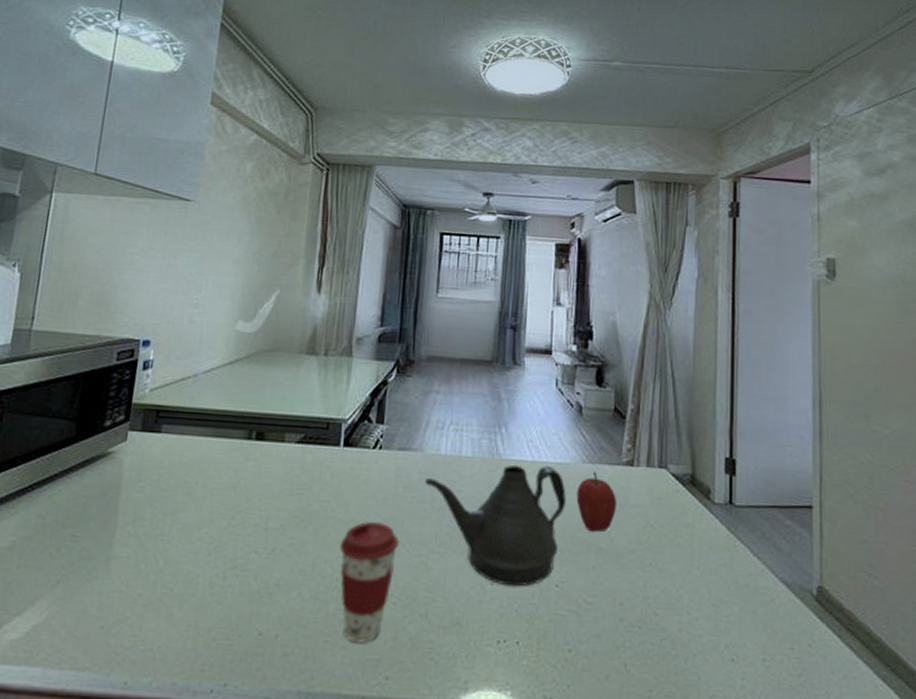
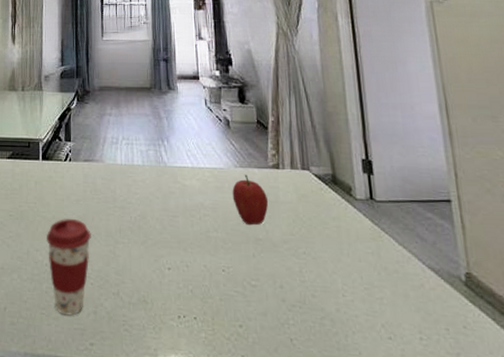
teapot: present [425,464,566,587] -> none [107,170,224,272]

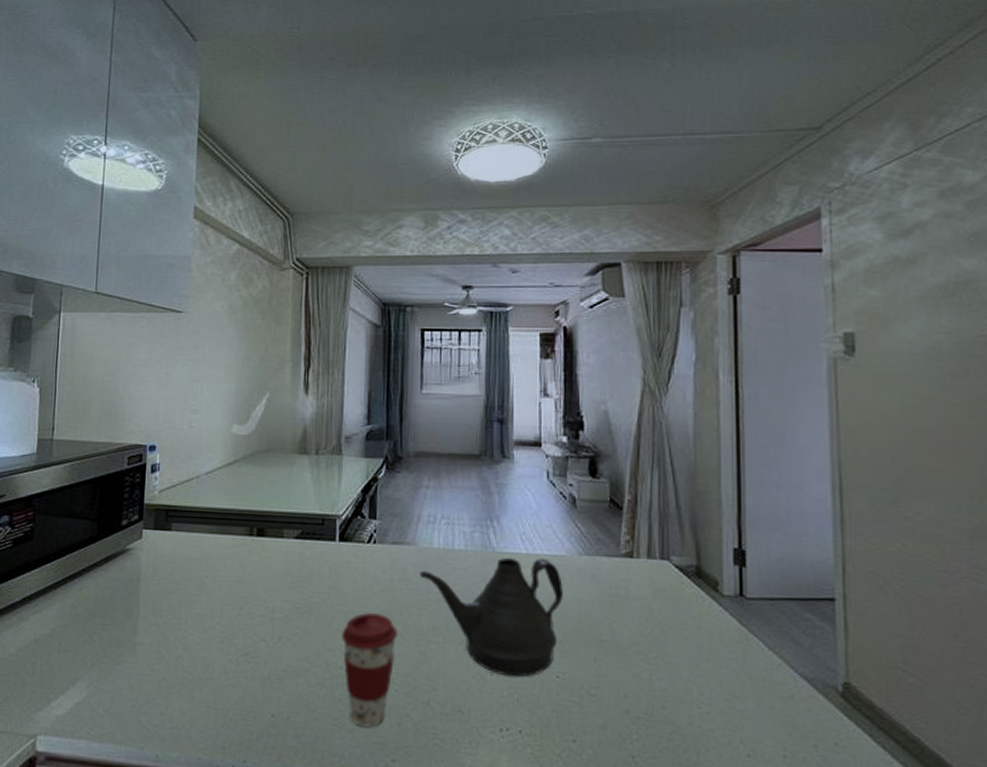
teapot: none [107,170,224,272] -> present [420,557,563,677]
fruit: present [232,174,269,226] -> none [574,563,618,625]

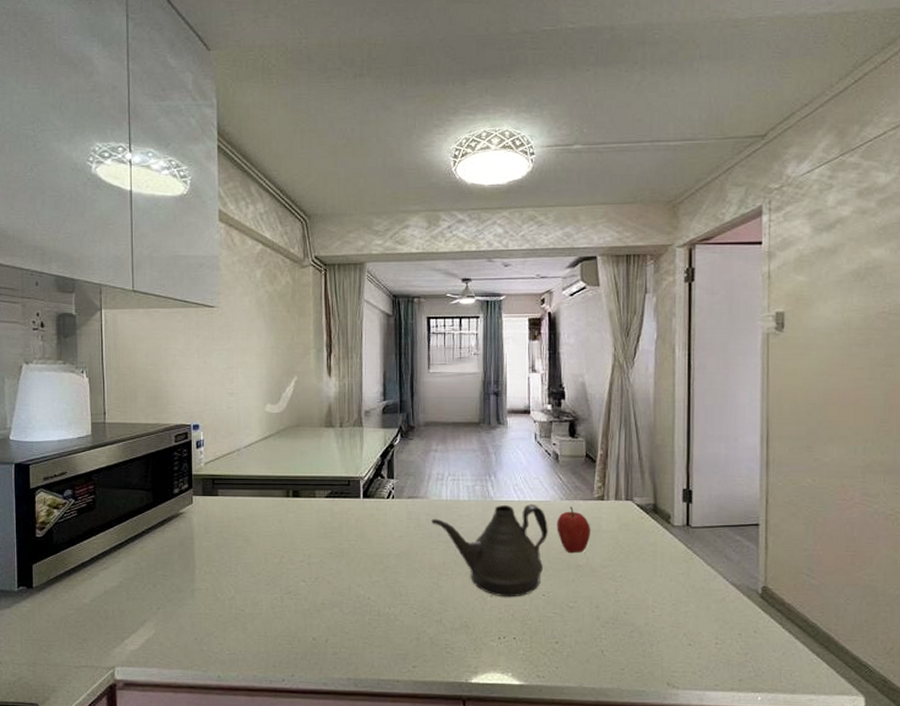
coffee cup: present [341,613,398,728] -> none [368,555,415,643]
fruit: none [574,563,618,625] -> present [557,506,591,554]

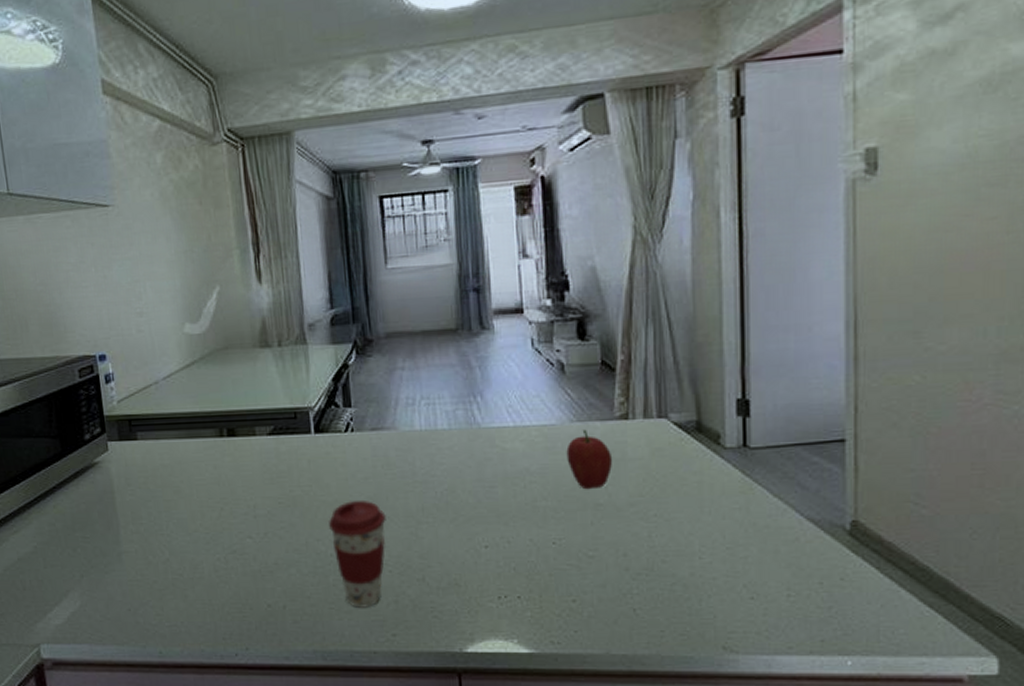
coffee cup: none [368,555,415,643] -> present [327,501,386,608]
teapot: present [432,503,548,598] -> none [403,428,556,548]

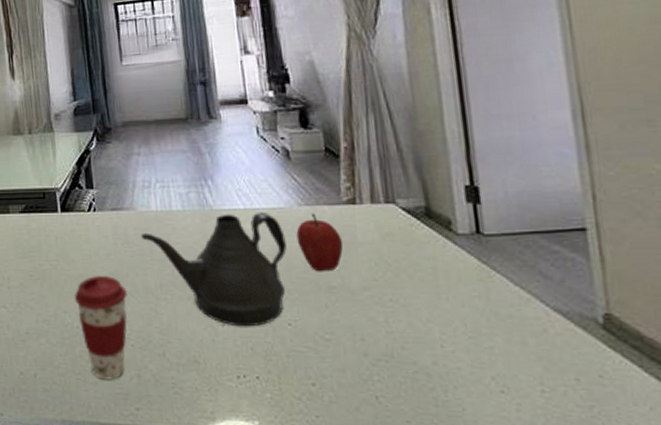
teapot: none [403,428,556,548] -> present [141,211,287,327]

